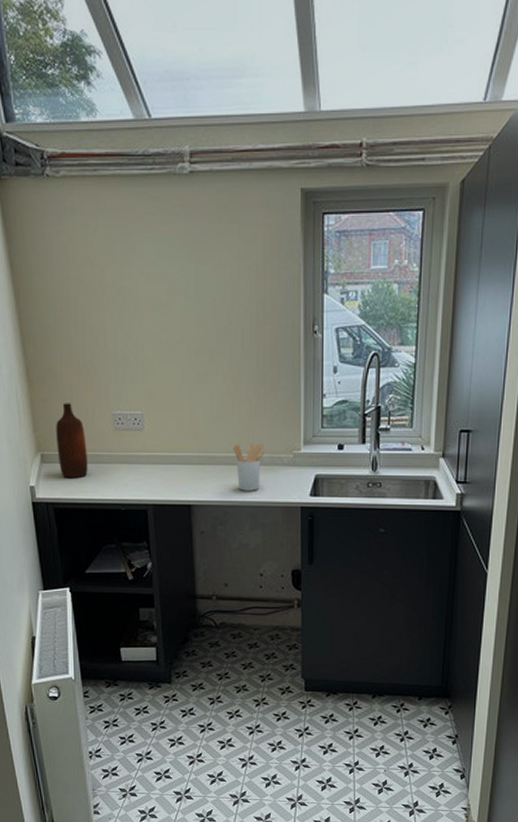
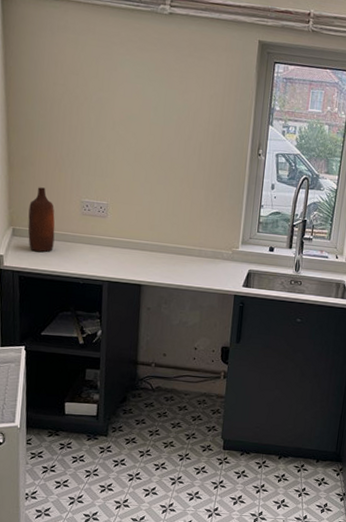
utensil holder: present [233,442,265,491] -> none [182,237,209,278]

